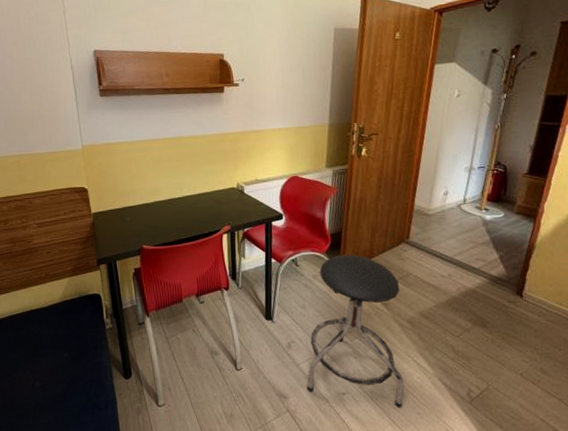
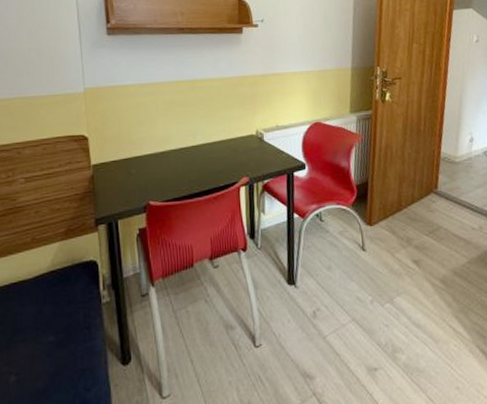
stool: present [306,254,405,408] -> none [334,207,441,383]

